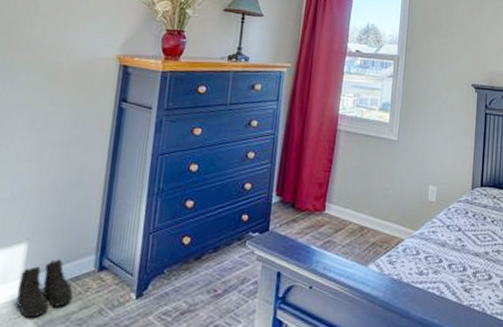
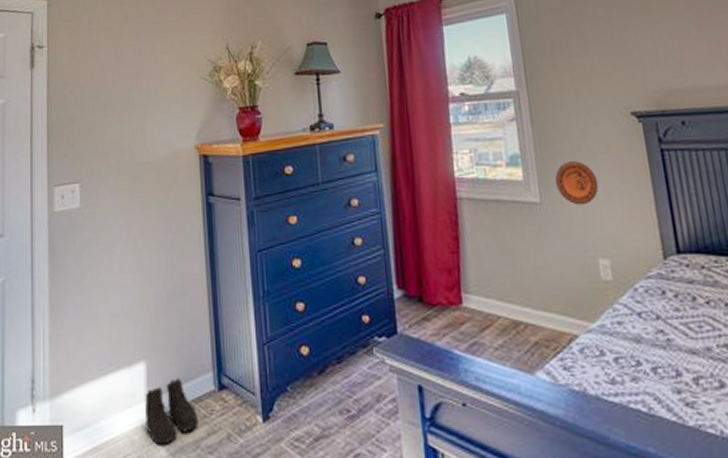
decorative plate: none [411,113,440,146] -> present [555,161,599,206]

